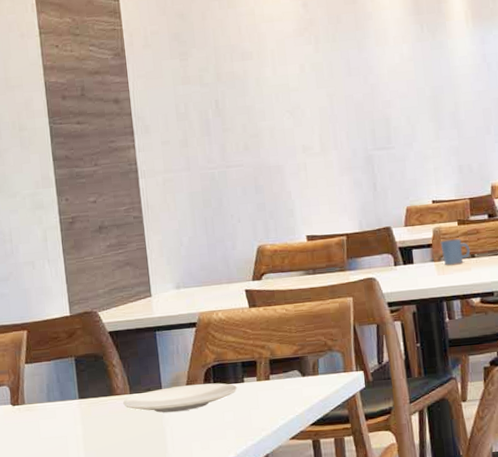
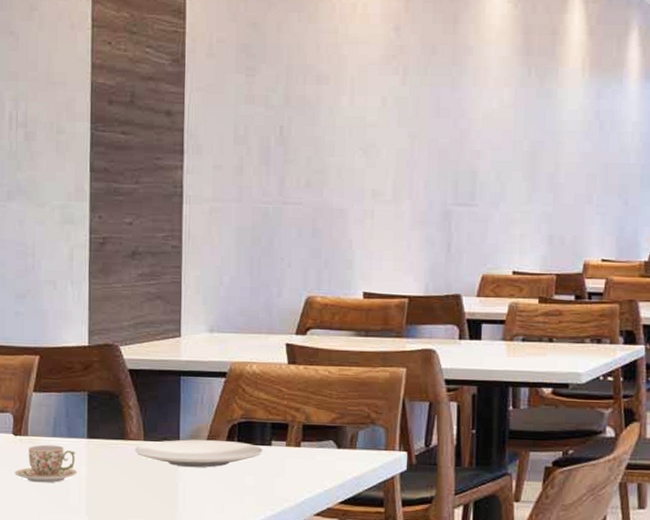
teacup: none [17,409,74,446] -> present [15,444,78,483]
mug: present [440,238,471,267] -> none [515,317,549,349]

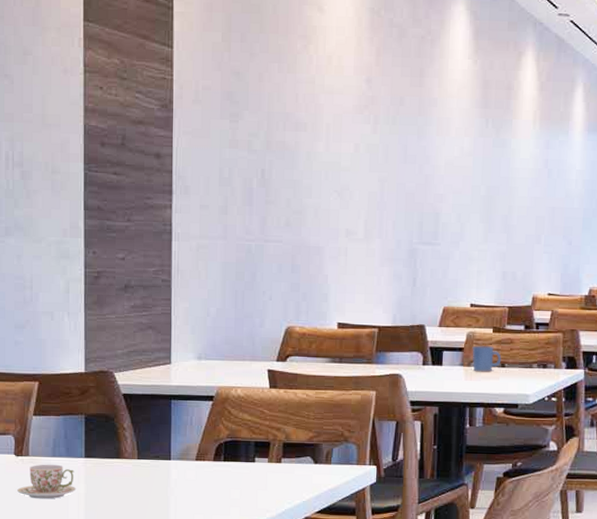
plate: present [135,439,263,468] -> none [130,457,247,483]
mug: none [515,317,549,349] -> present [472,345,502,373]

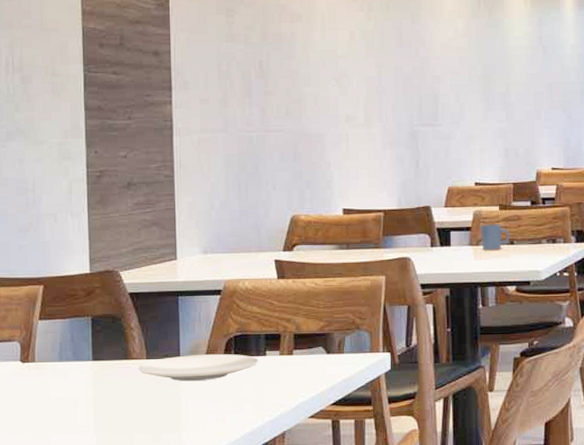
teacup: present [17,464,77,499] -> none [24,369,85,406]
plate: none [130,457,247,483] -> present [138,353,258,382]

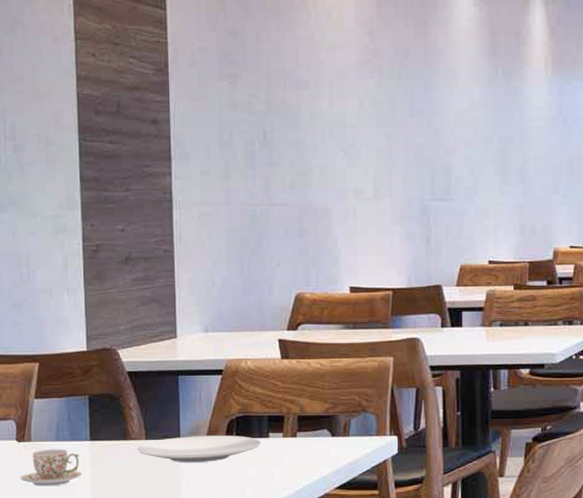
teacup: none [24,369,85,406] -> present [20,449,83,486]
mug: present [479,223,510,252] -> none [493,303,524,333]

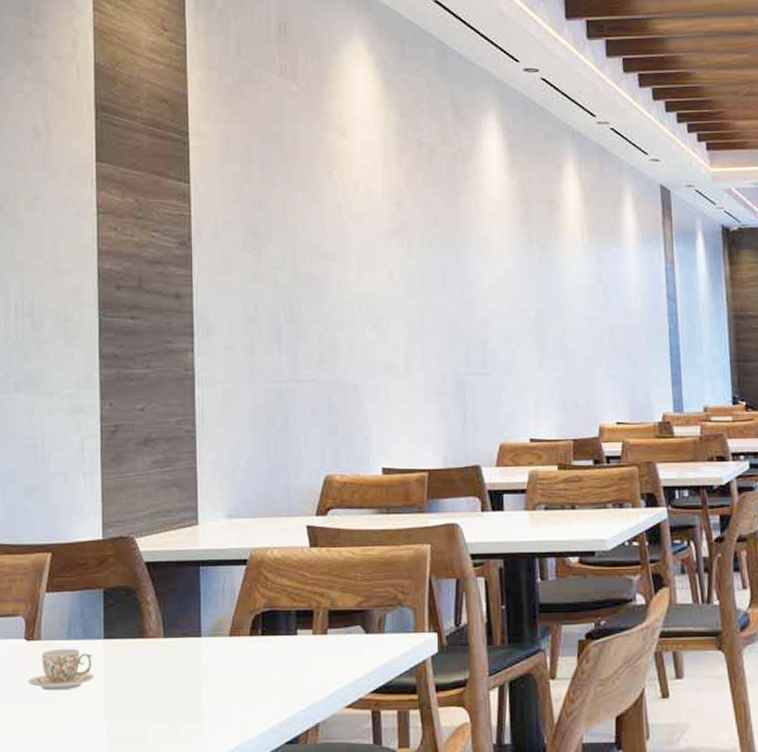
plate: present [137,435,261,463] -> none [155,632,289,664]

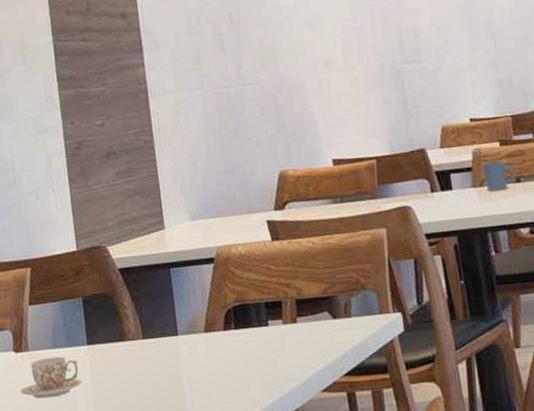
mug: none [536,484,571,518] -> present [481,160,516,193]

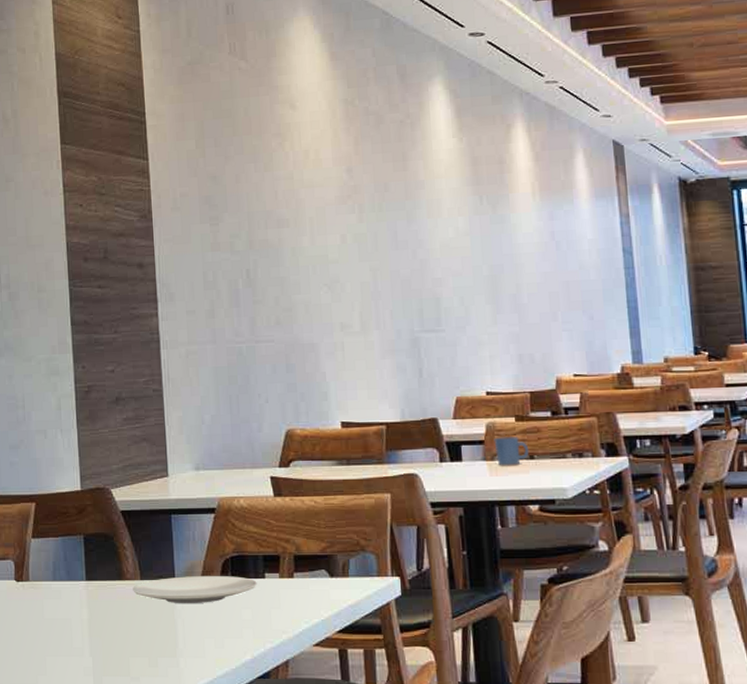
teacup: present [20,356,83,399] -> none [19,589,79,627]
plate: none [136,326,261,361] -> present [133,575,257,604]

